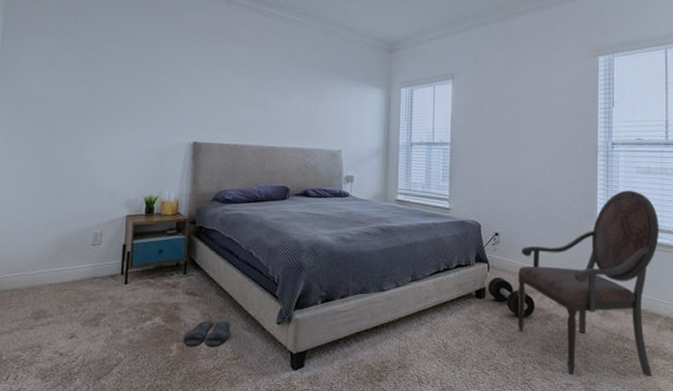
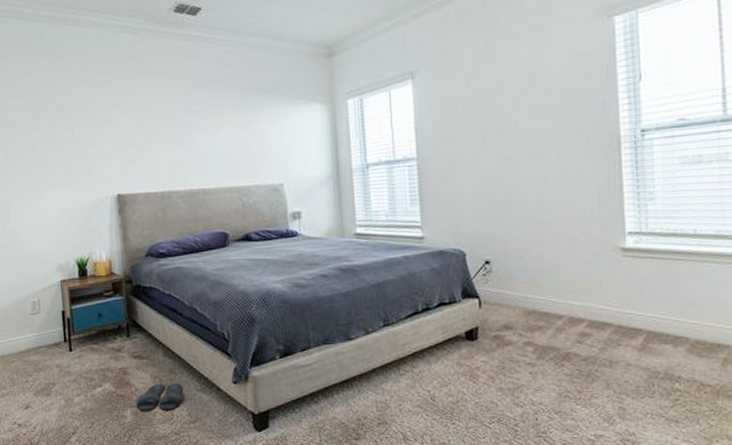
dumbbell: present [488,276,535,318] -> none [481,313,546,360]
armchair: present [517,190,659,376] -> none [520,188,719,423]

